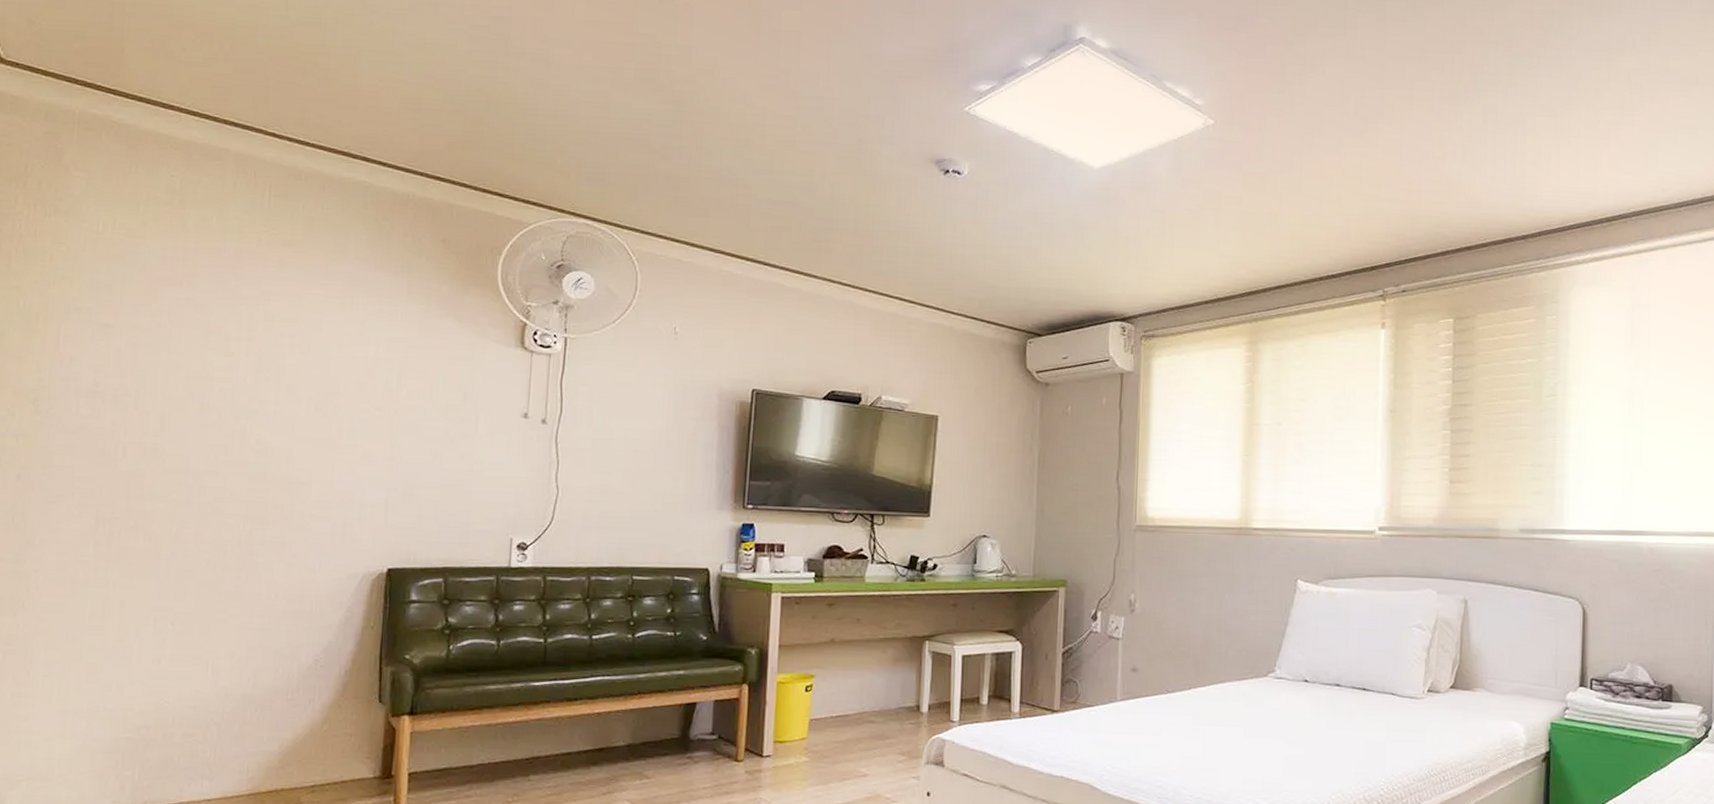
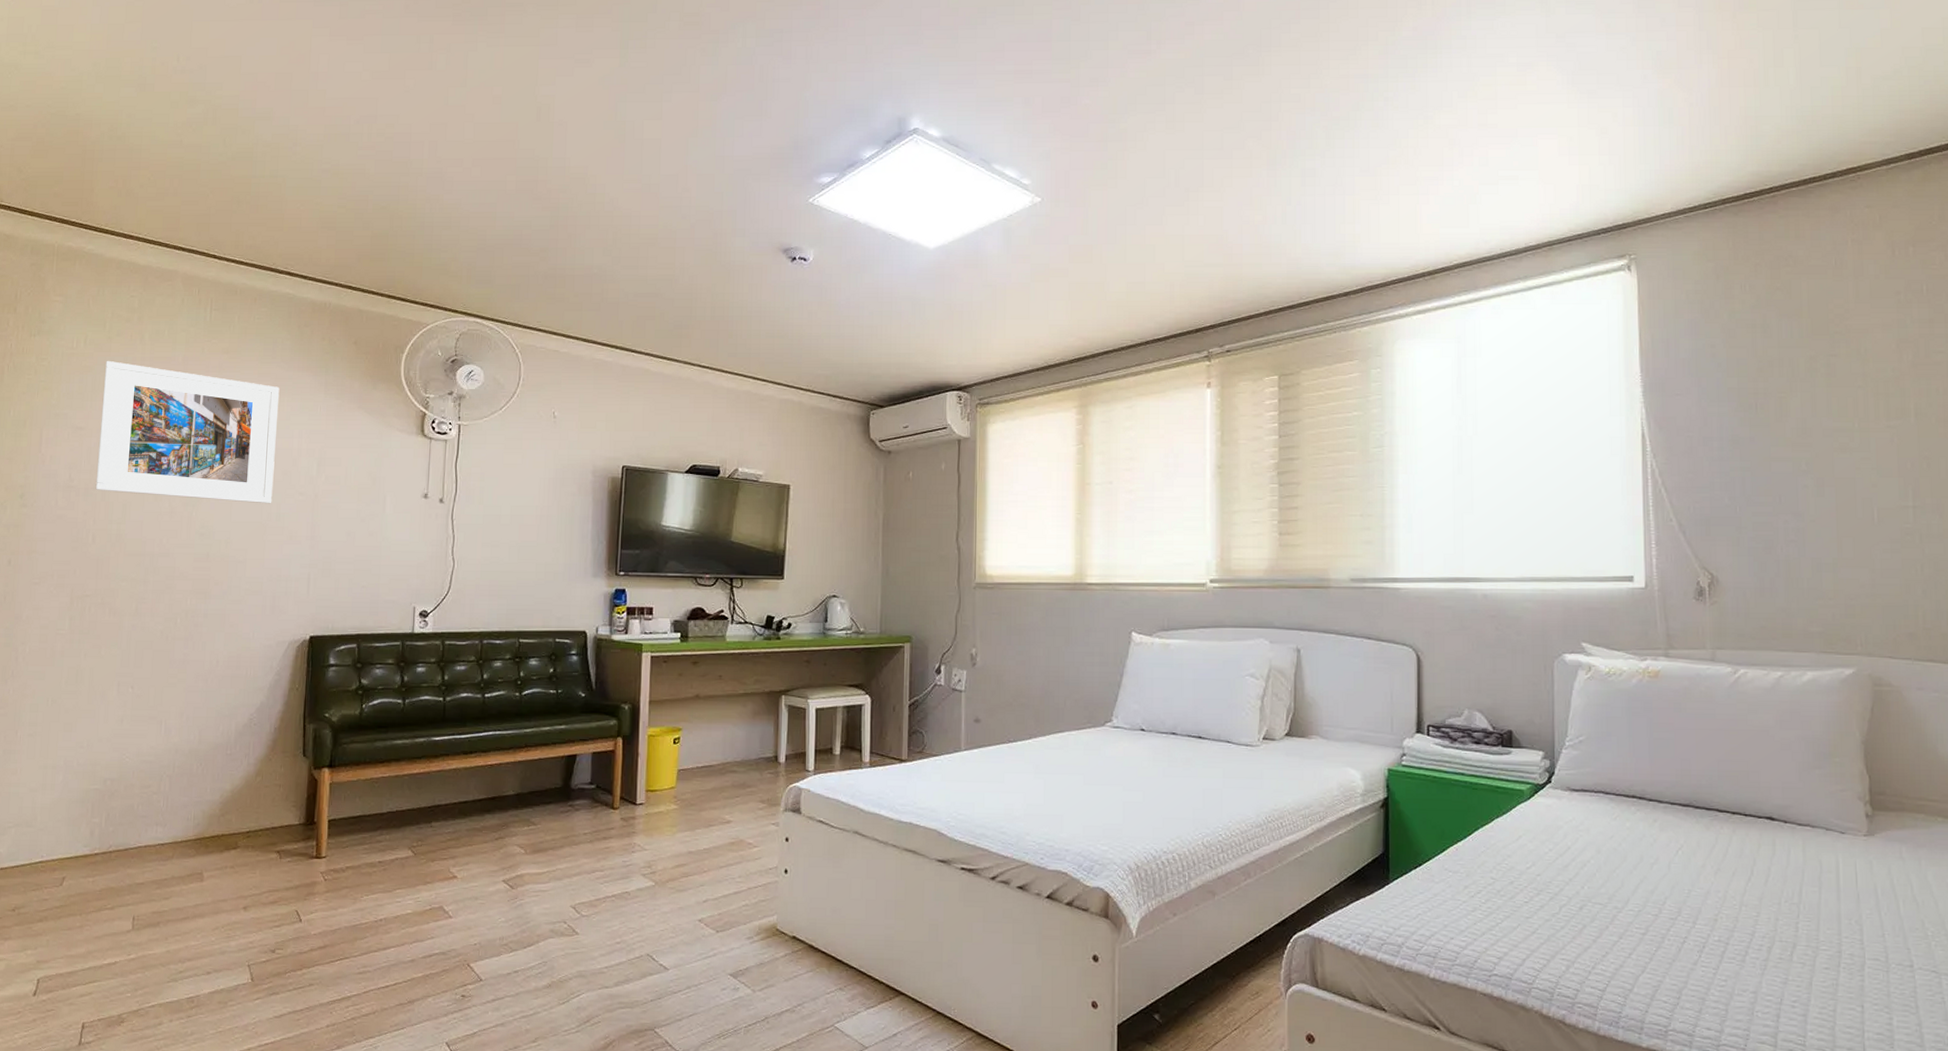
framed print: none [126,248,353,419] -> present [95,360,280,504]

